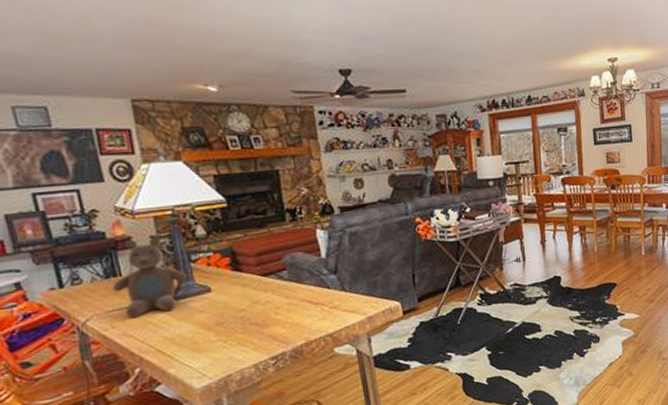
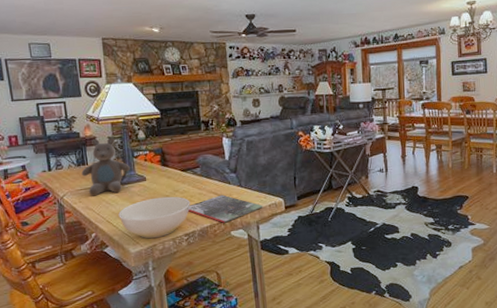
bowl: none [173,309,277,368] -> present [118,196,190,239]
magazine: none [274,302,375,339] -> present [188,195,263,223]

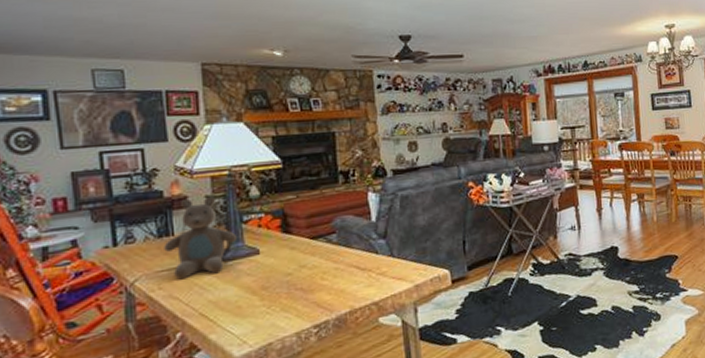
bowl: present [118,196,190,239] -> none [217,273,322,336]
magazine: present [188,195,263,223] -> none [319,268,422,307]

